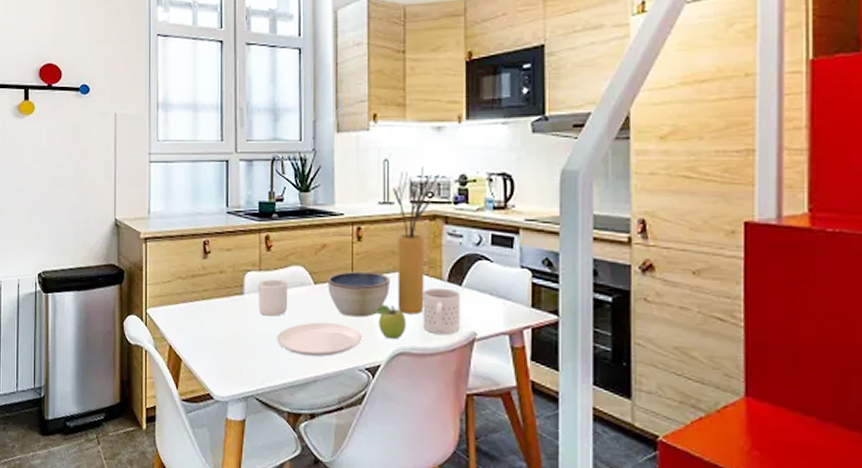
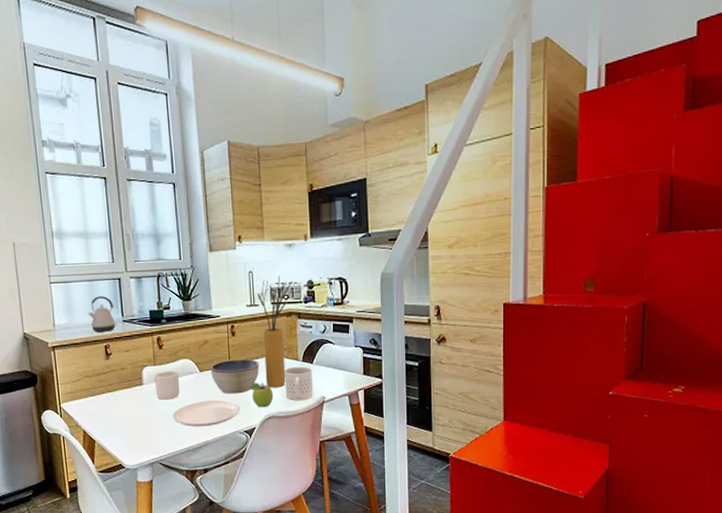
kettle: none [188,181,220,225] -> present [88,296,117,332]

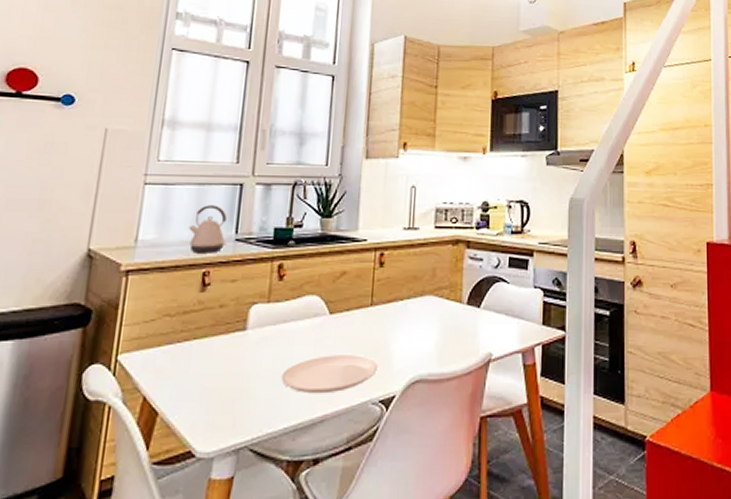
mug: present [154,370,180,400] -> none [263,311,300,352]
bowl: present [210,359,259,394] -> none [344,298,410,347]
fruit: present [248,382,274,408] -> none [392,331,425,367]
vase: present [257,275,293,388] -> none [416,193,463,340]
mug: present [284,366,313,400] -> none [440,310,478,357]

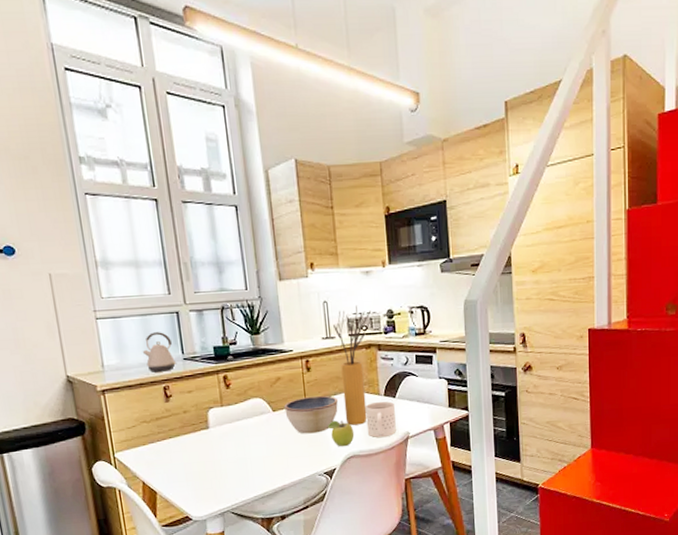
plate: present [281,355,378,394] -> none [244,441,319,471]
bowl: none [344,298,410,347] -> present [284,395,338,434]
fruit: none [392,331,425,367] -> present [327,420,355,447]
vase: none [416,193,463,340] -> present [333,305,371,426]
mug: none [440,310,478,357] -> present [365,401,396,437]

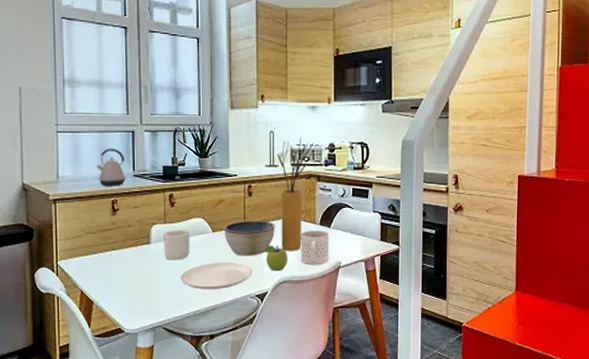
mug: none [222,411,252,444] -> present [164,230,190,260]
plate: none [244,441,319,471] -> present [180,262,253,290]

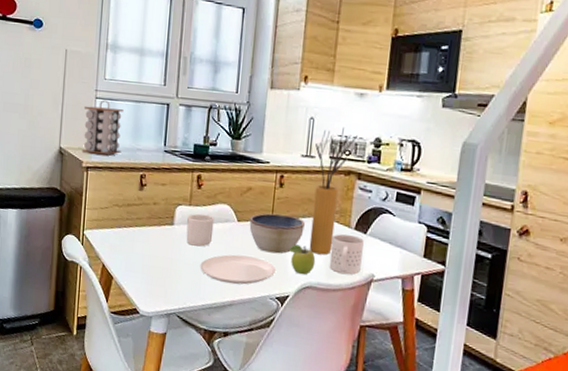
spice rack: none [46,133,90,187] -> present [81,100,124,156]
kettle: present [96,149,127,186] -> none [129,120,158,160]

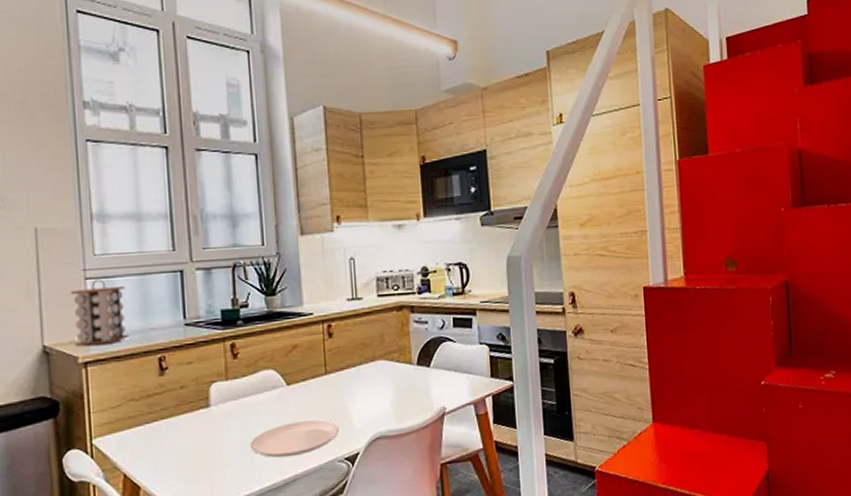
mug: present [186,213,215,247] -> none [226,385,260,425]
bowl: present [249,213,305,254] -> none [301,365,364,412]
fruit: present [288,244,316,275] -> none [350,394,382,427]
vase: present [309,127,357,255] -> none [360,262,404,401]
mug: present [329,233,364,275] -> none [395,371,431,414]

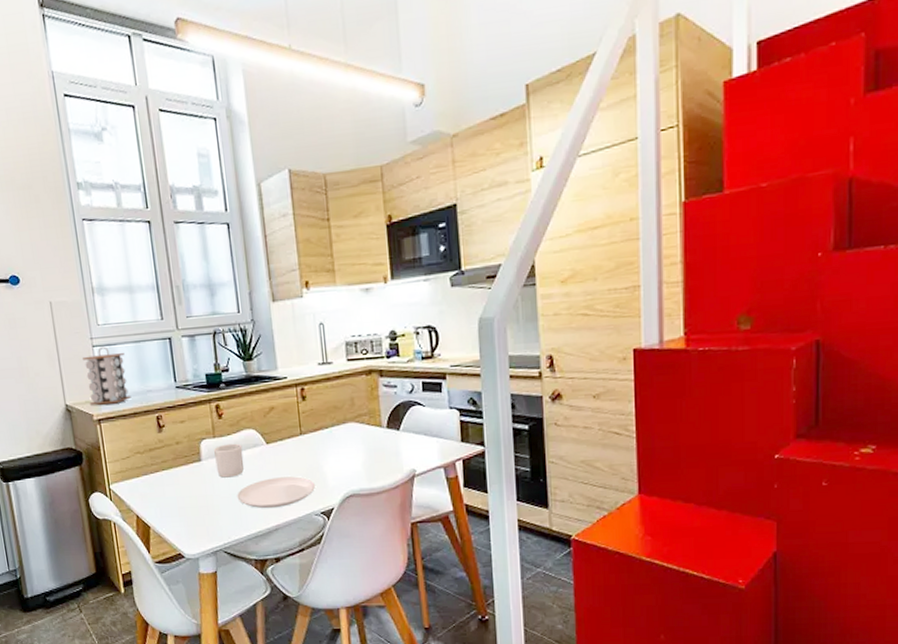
mug: none [226,385,260,425] -> present [214,443,245,478]

